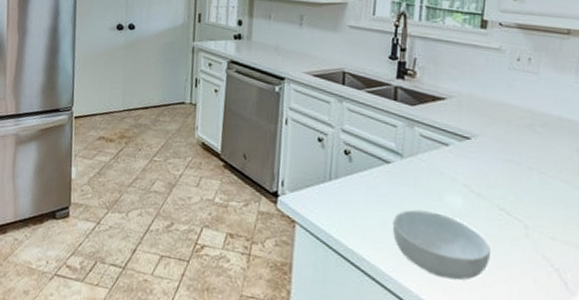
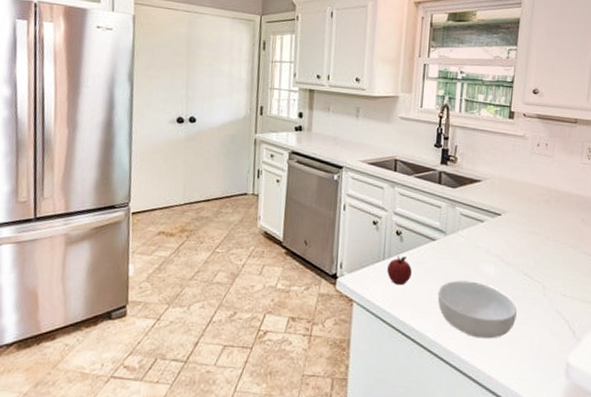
apple: none [334,178,362,210] -> present [387,256,412,286]

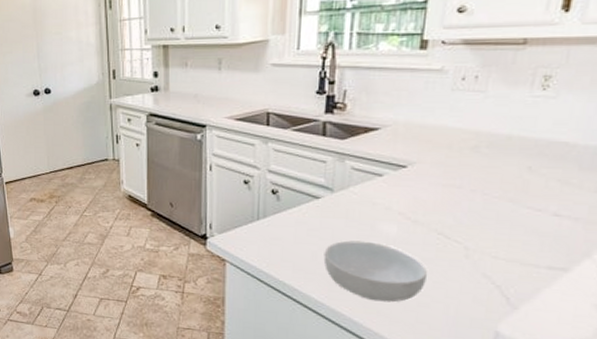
apple: present [387,256,412,286] -> none [263,216,291,246]

